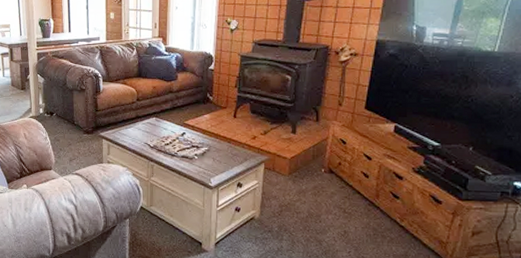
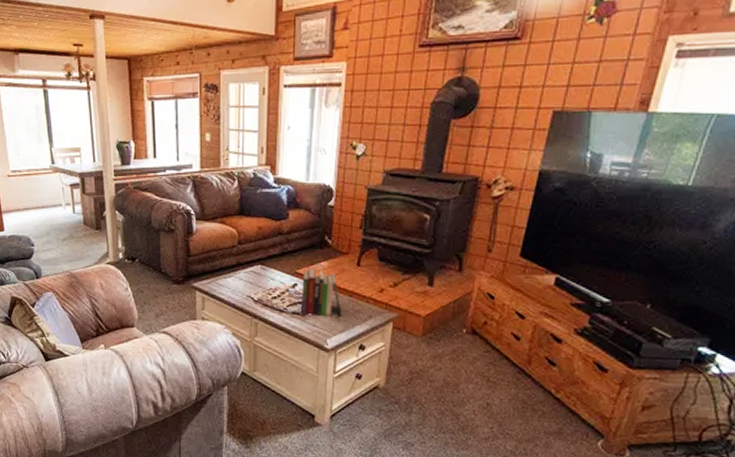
books: none [189,120,223,160] -> present [301,268,342,318]

